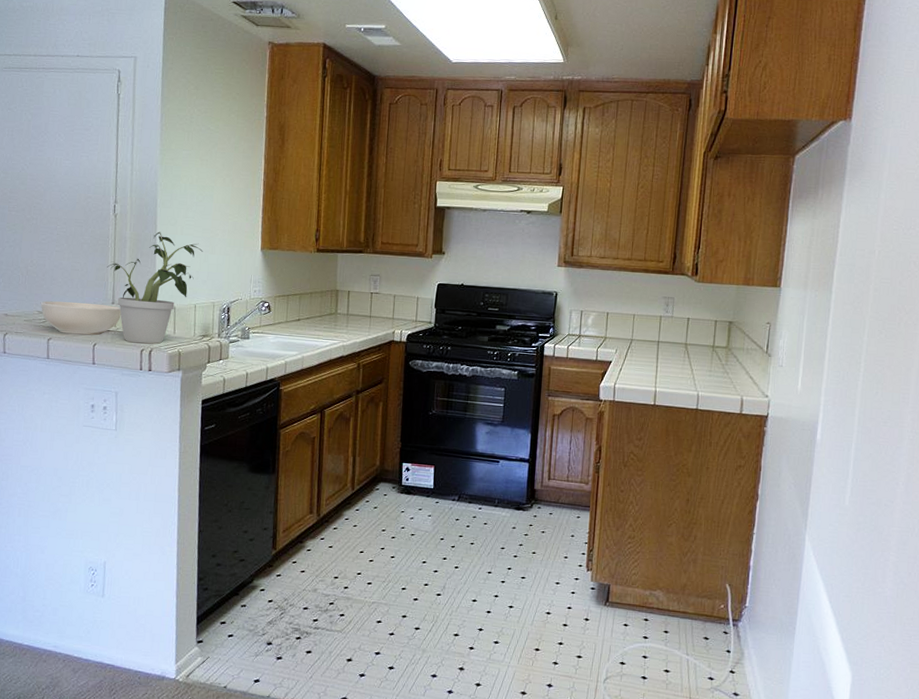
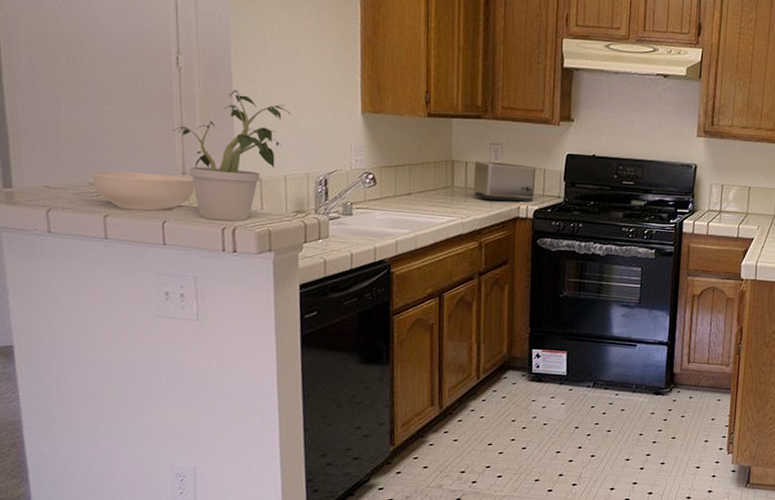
toaster: none [353,290,410,327] -> present [473,161,536,202]

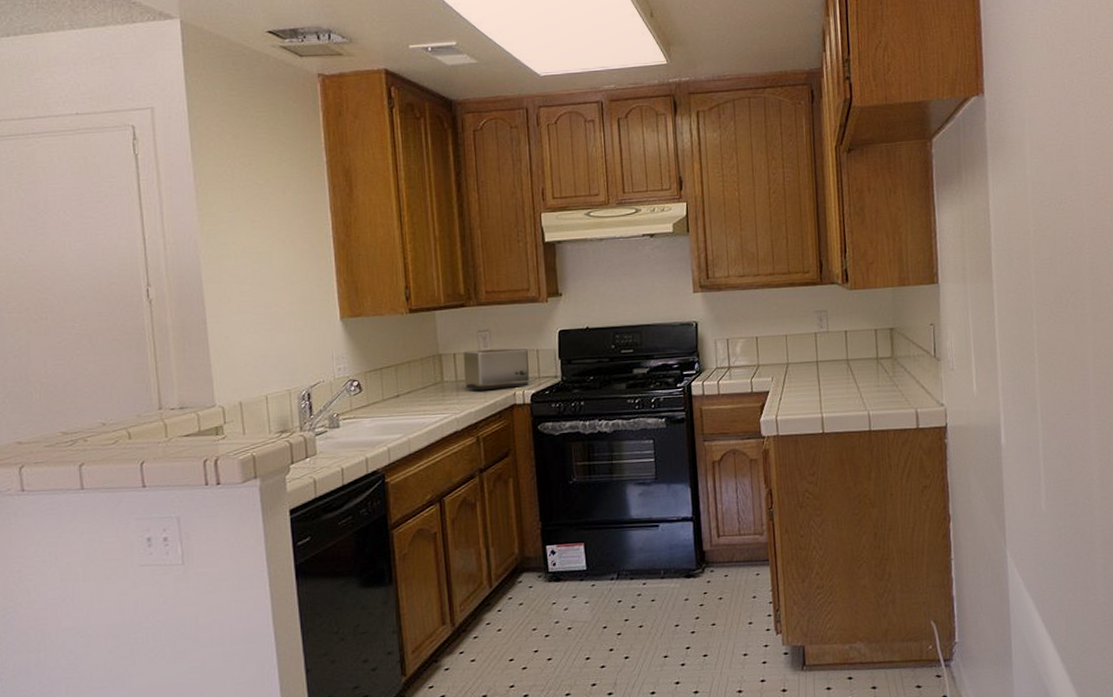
bowl: present [91,170,195,212] -> none [64,411,173,455]
potted plant: present [173,89,292,222] -> none [147,313,269,454]

